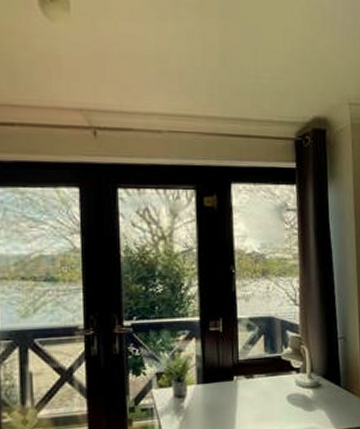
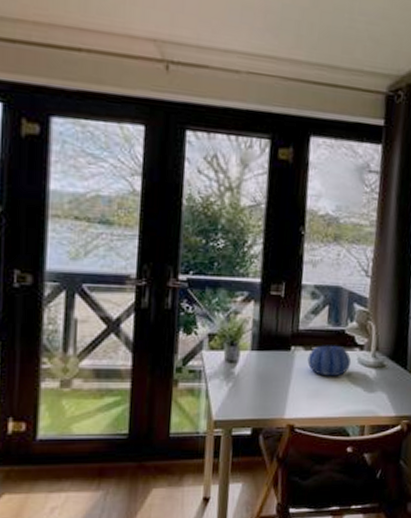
decorative bowl: none [250,371,290,401] -> present [307,345,352,377]

